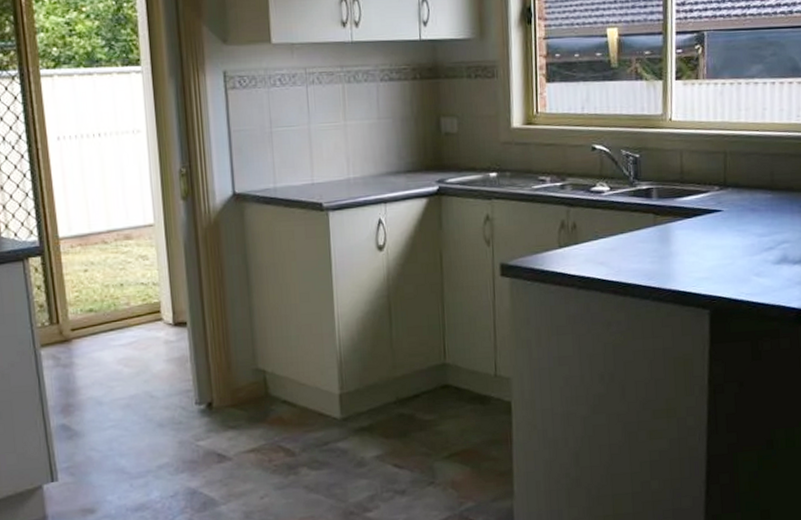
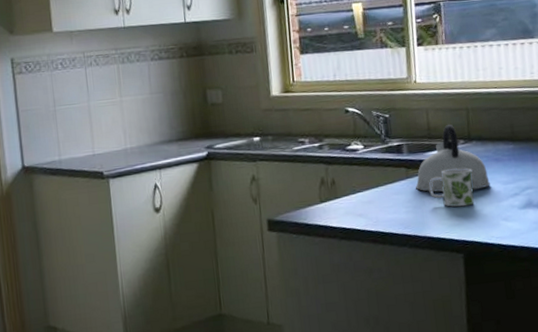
kettle: none [663,168,745,242] -> present [416,124,491,192]
mug: none [677,217,726,259] -> present [428,168,474,207]

